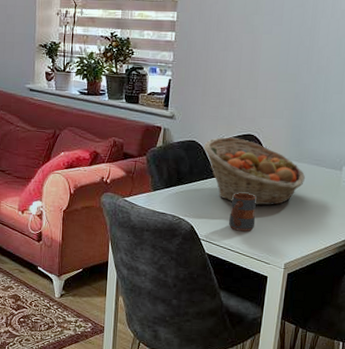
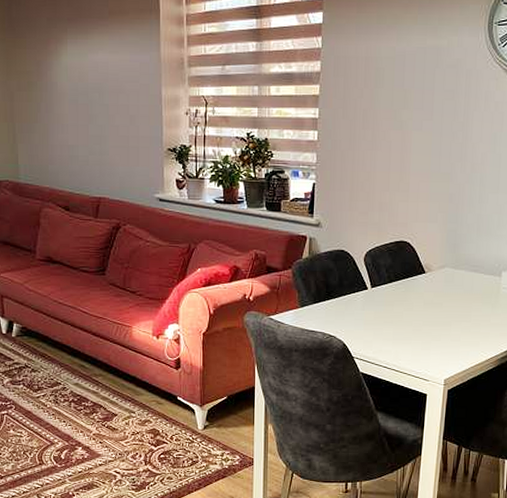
fruit basket: present [203,137,306,206] -> none [353,244,464,318]
mug: present [229,193,257,231] -> none [384,305,412,347]

